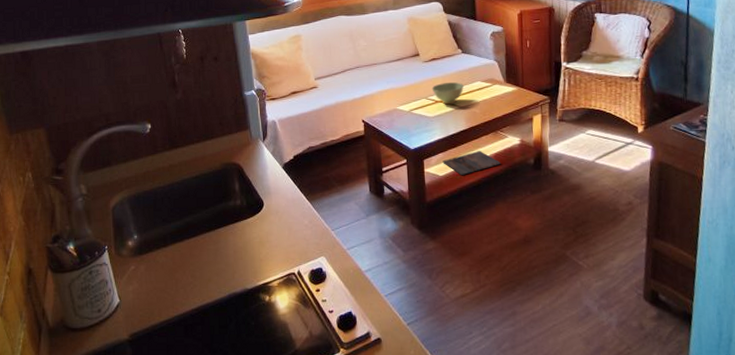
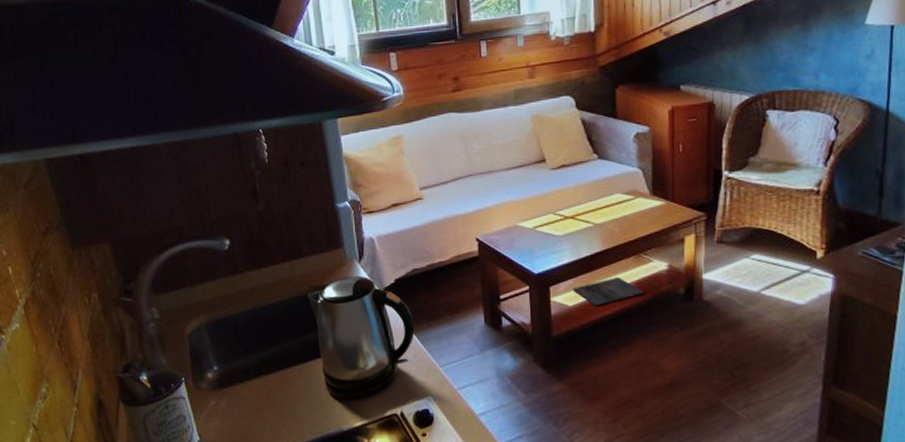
kettle: none [218,153,310,262] -> present [307,275,415,400]
bowl: present [431,82,465,105] -> none [560,194,601,221]

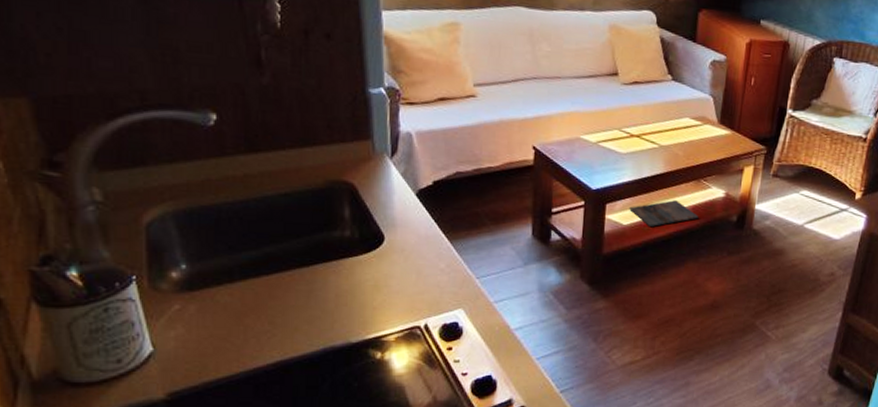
kettle: present [307,275,415,400] -> none [320,172,451,310]

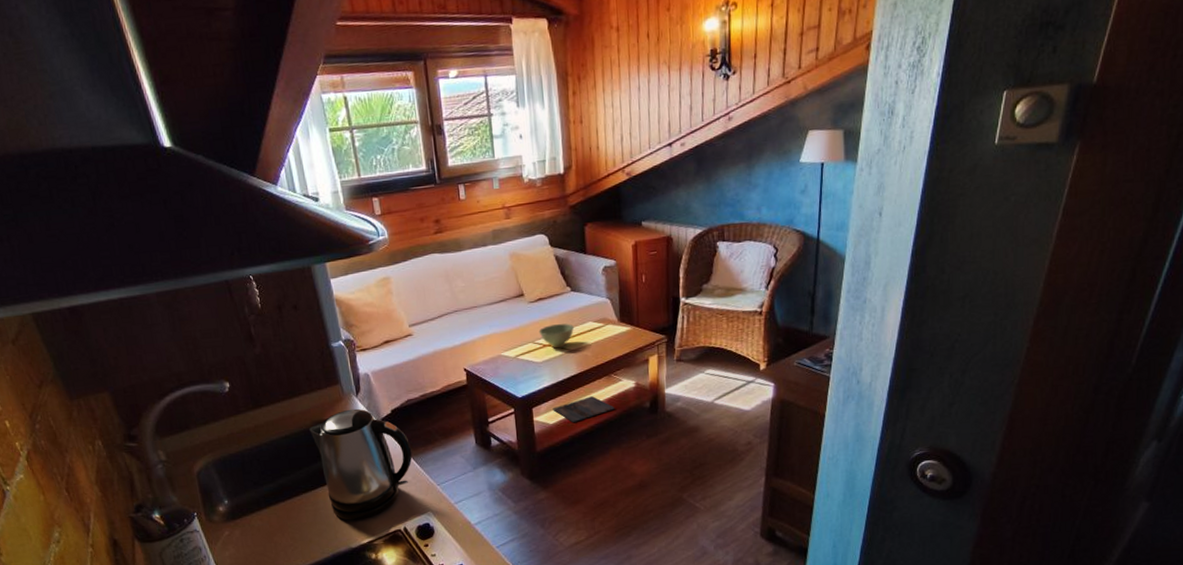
kettle: none [320,172,451,310] -> present [309,408,413,521]
bowl: none [628,113,670,141] -> present [538,323,575,349]

